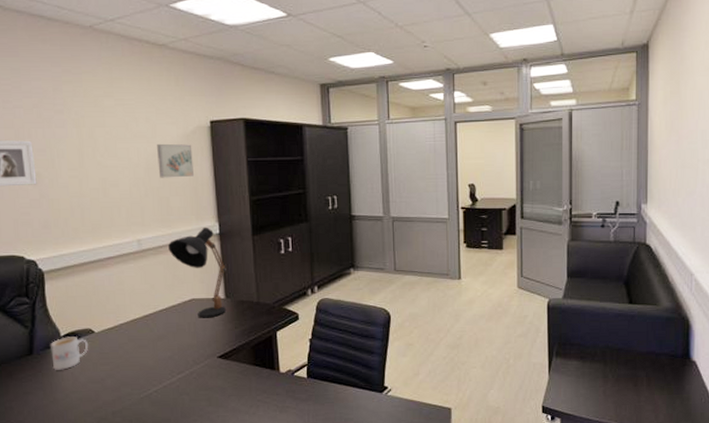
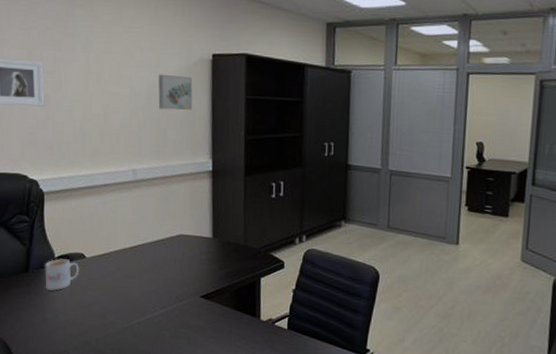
desk lamp: present [168,227,226,318] -> none [162,162,216,256]

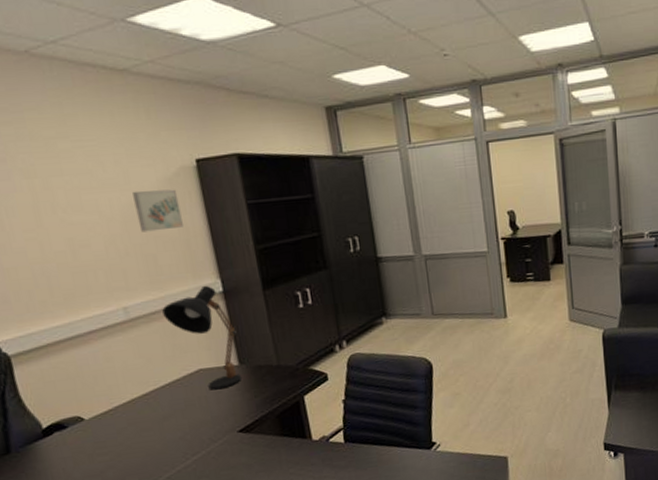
mug: present [45,258,80,291] -> none [31,427,80,468]
desk lamp: none [162,162,216,256] -> present [162,285,241,390]

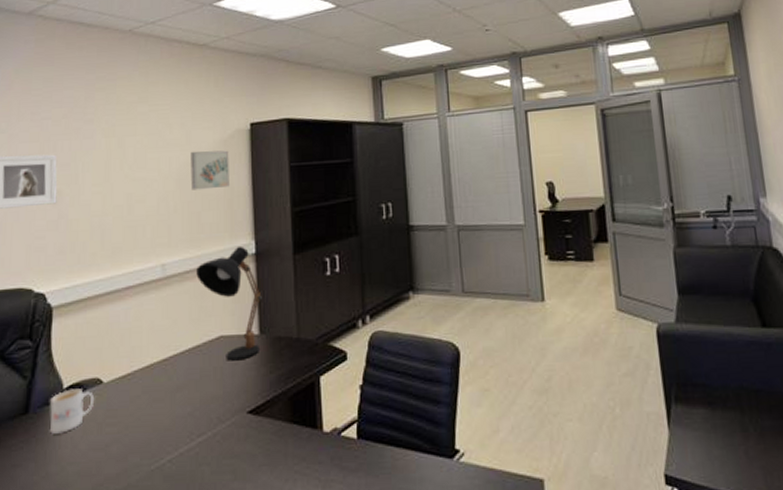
mug: none [31,427,80,468] -> present [49,388,95,434]

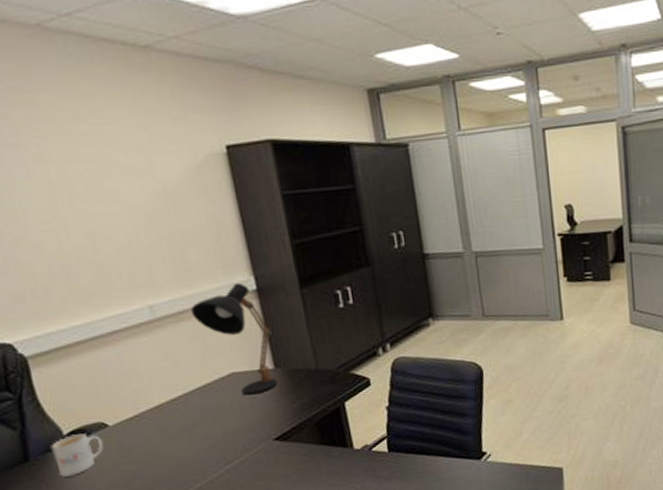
wall art: present [190,150,229,190] -> none [157,178,213,225]

